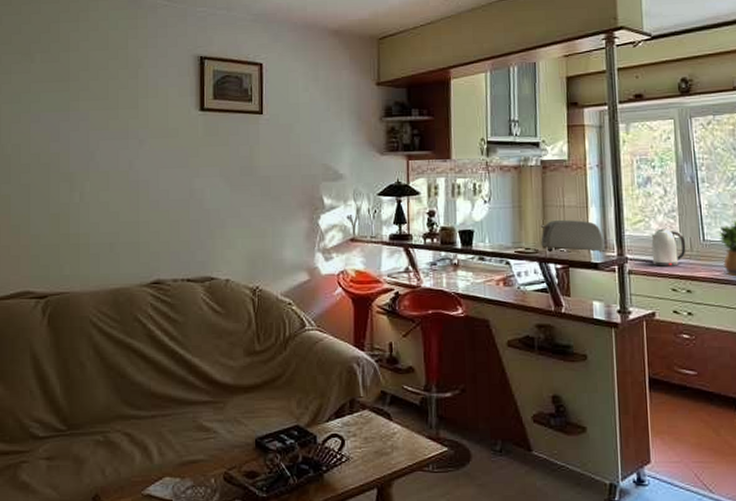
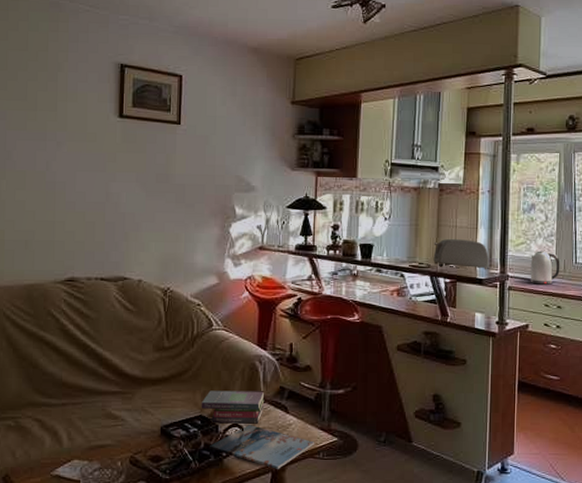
books: none [297,396,365,435] -> present [201,390,265,425]
magazine: none [308,435,423,484] -> present [210,425,315,469]

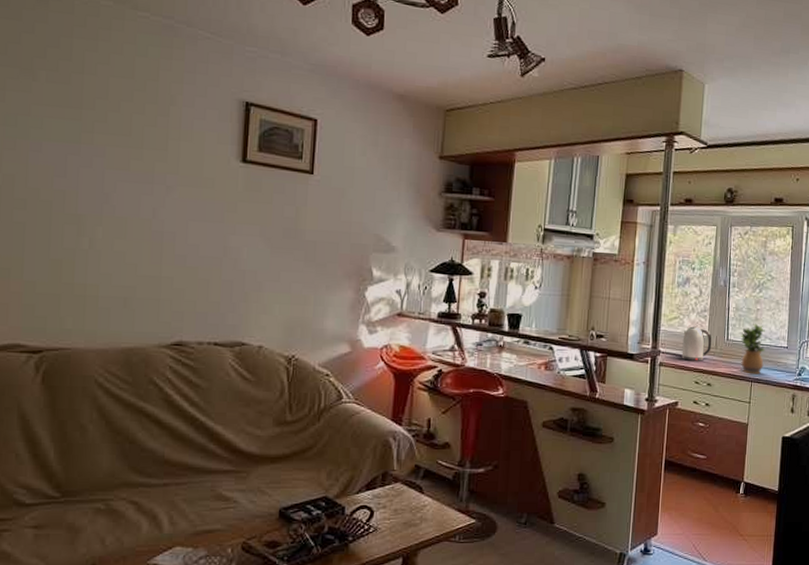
books: present [201,390,265,425] -> none [326,469,398,507]
magazine: present [210,425,315,469] -> none [334,507,451,554]
toaster: present [433,239,490,270] -> none [584,311,642,345]

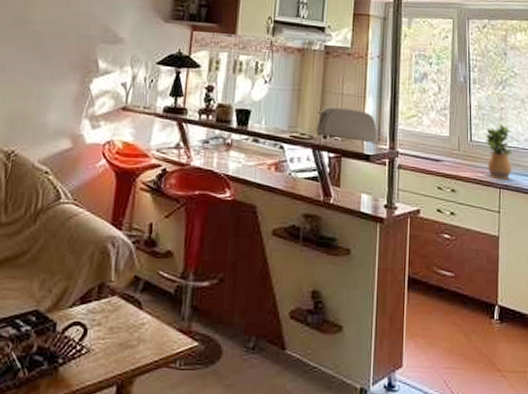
toaster: none [584,311,642,345] -> present [316,108,378,145]
kettle: present [681,326,712,361] -> none [422,125,454,164]

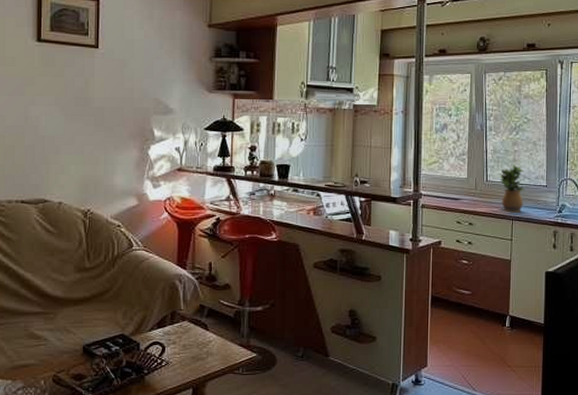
toaster: present [316,108,378,145] -> none [348,159,403,189]

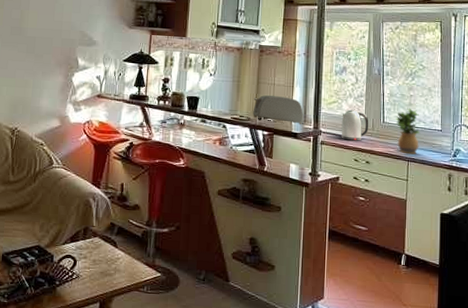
toaster: none [348,159,403,189] -> present [253,95,304,125]
kettle: none [442,169,472,202] -> present [341,109,369,141]

